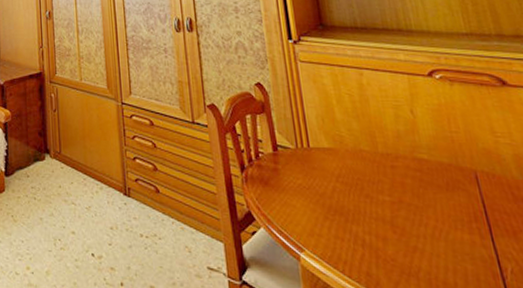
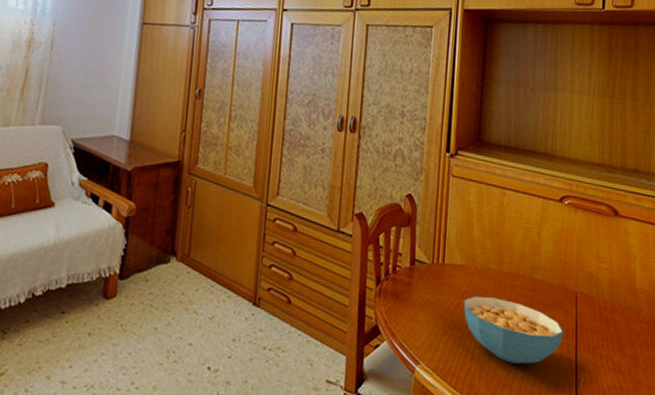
cereal bowl: none [339,178,471,251] -> present [463,295,564,364]

